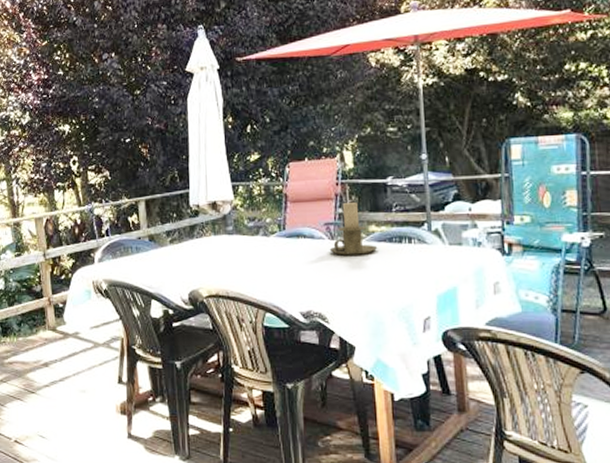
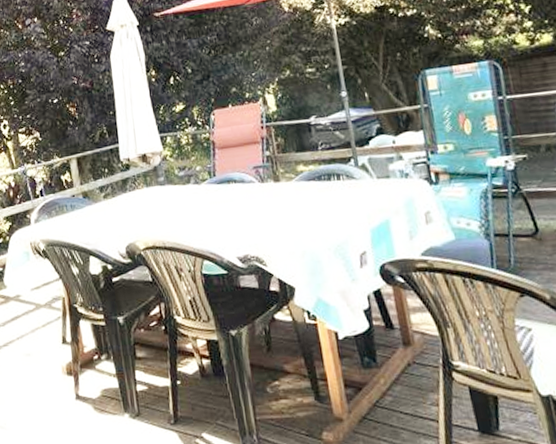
candle holder: present [329,202,378,256] -> none [260,144,308,197]

